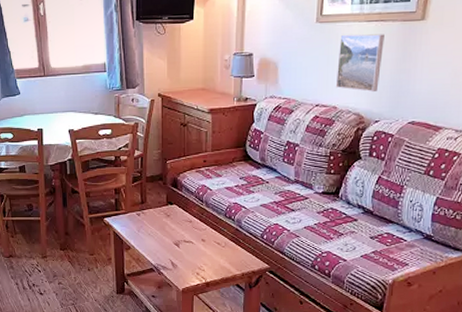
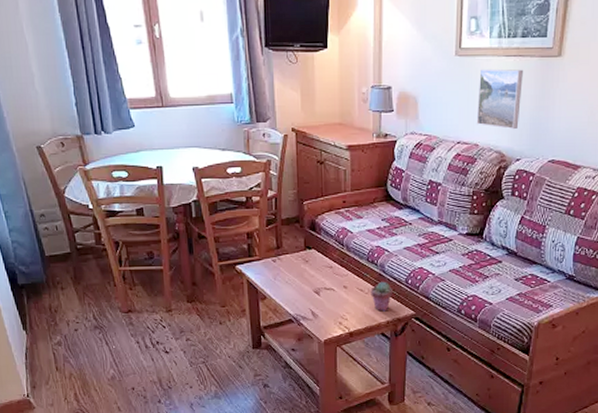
potted succulent: none [227,236,248,264] -> present [370,281,392,312]

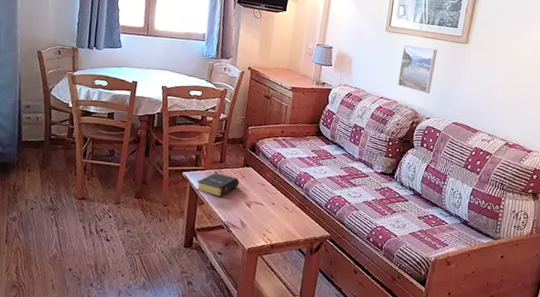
book: none [255,260,303,288] -> present [196,172,239,197]
potted succulent: present [370,281,392,312] -> none [294,203,313,230]

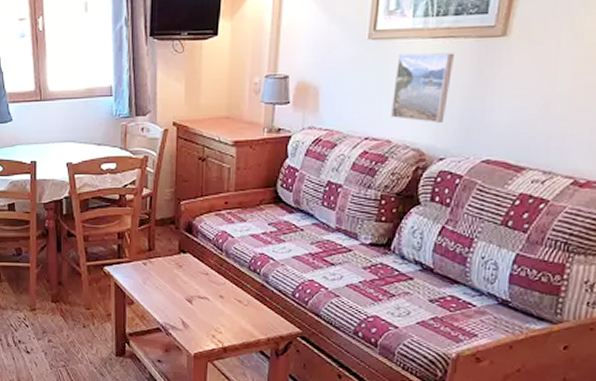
book: present [196,172,239,197] -> none [123,263,175,294]

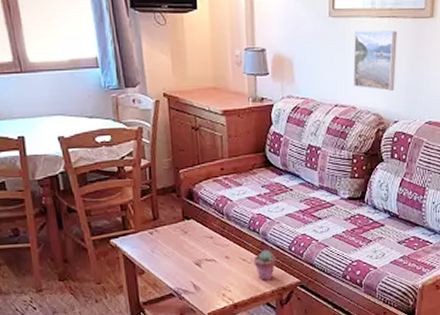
potted succulent: none [250,293,276,327] -> present [253,249,276,281]

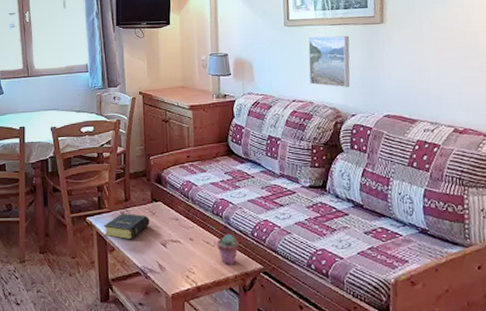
book: none [131,232,182,262] -> present [104,212,150,240]

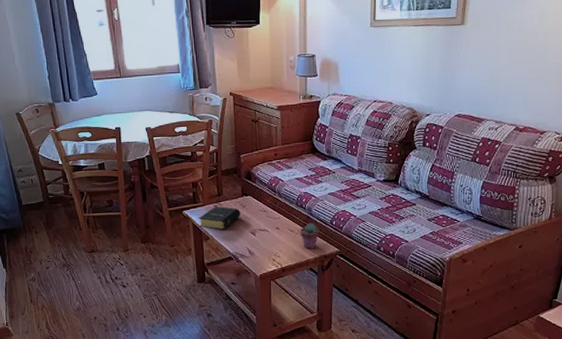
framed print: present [308,35,350,88] -> none [390,37,430,89]

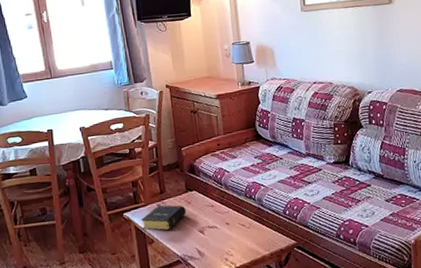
potted succulent: present [300,223,319,250] -> none [251,214,273,244]

